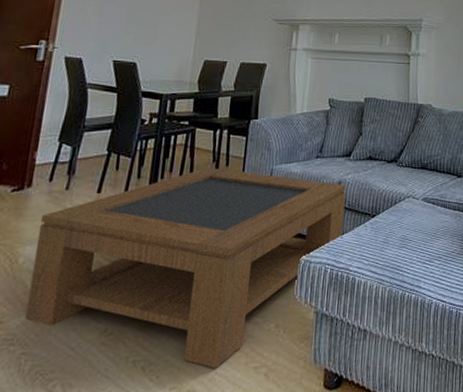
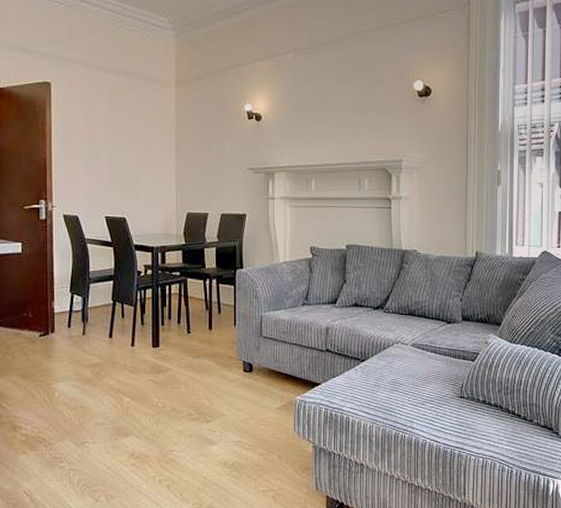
coffee table: present [24,168,346,369] -> none [66,315,334,490]

